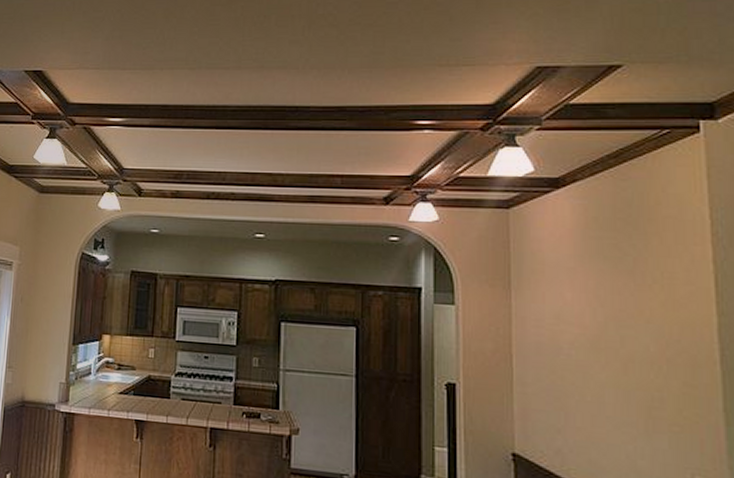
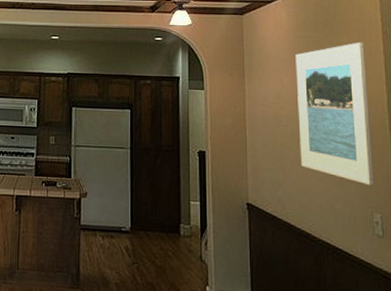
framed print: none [583,245,698,440] -> present [295,42,375,186]

